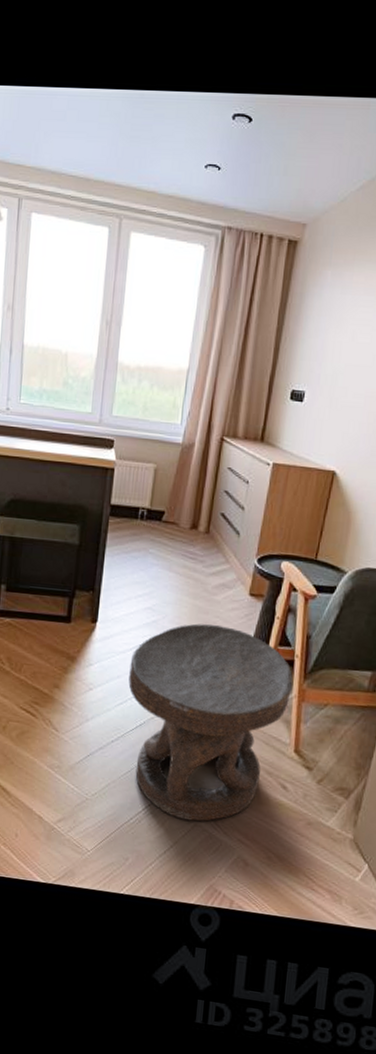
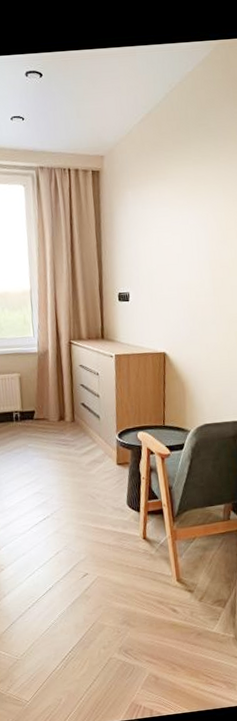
carved stool: present [128,623,294,821] -> none [31,494,166,657]

